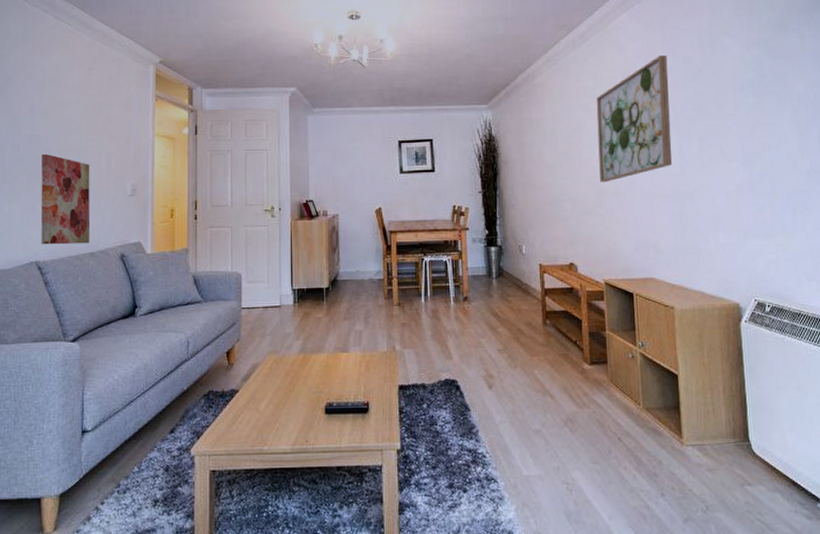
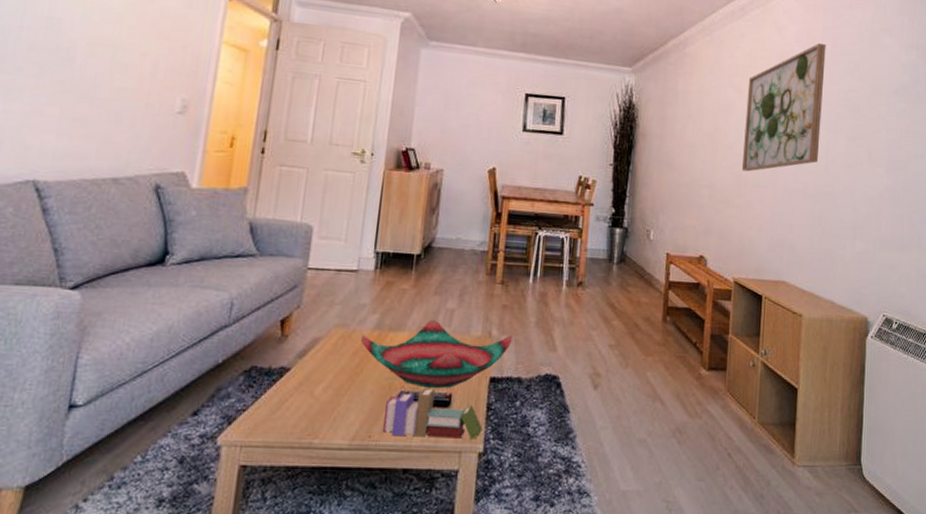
wall art: present [41,154,90,245] -> none [44,44,129,167]
decorative bowl: none [289,341,414,399] -> present [360,319,513,389]
book: none [317,399,398,440] -> present [383,388,483,439]

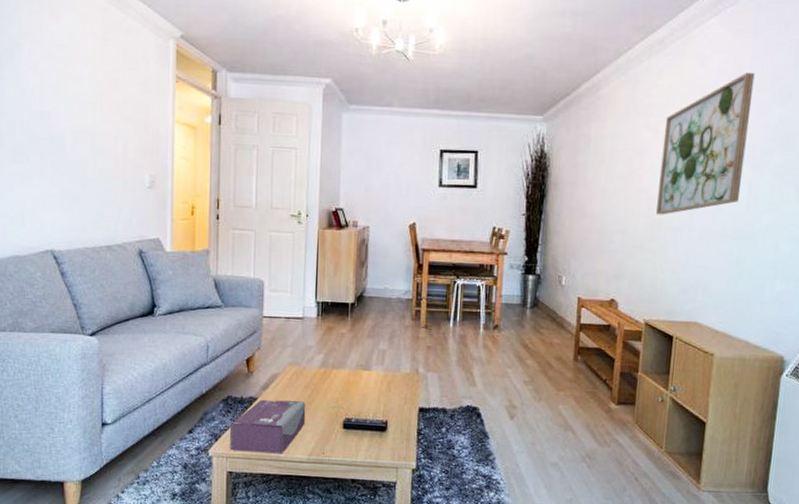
tissue box: none [247,370,353,440] -> present [230,399,306,454]
decorative bowl: present [360,319,513,389] -> none [310,358,437,416]
book: present [383,388,483,439] -> none [334,416,414,458]

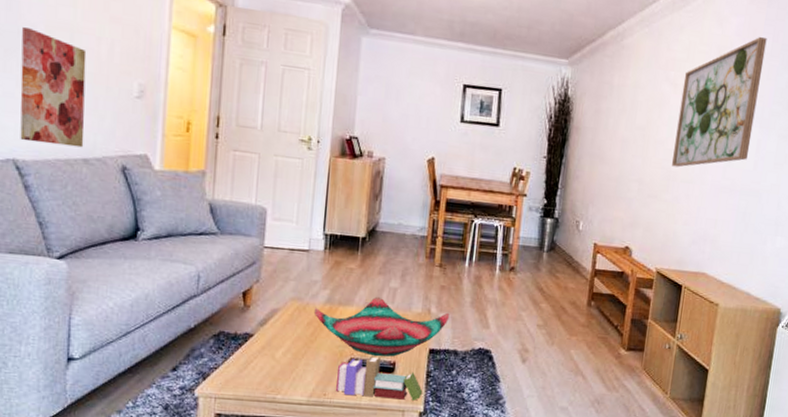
wall art: none [54,134,107,236] -> present [20,27,87,148]
tissue box: present [230,399,306,454] -> none [220,336,308,395]
decorative bowl: none [310,358,437,416] -> present [313,296,450,357]
book: none [334,416,414,458] -> present [336,356,423,401]

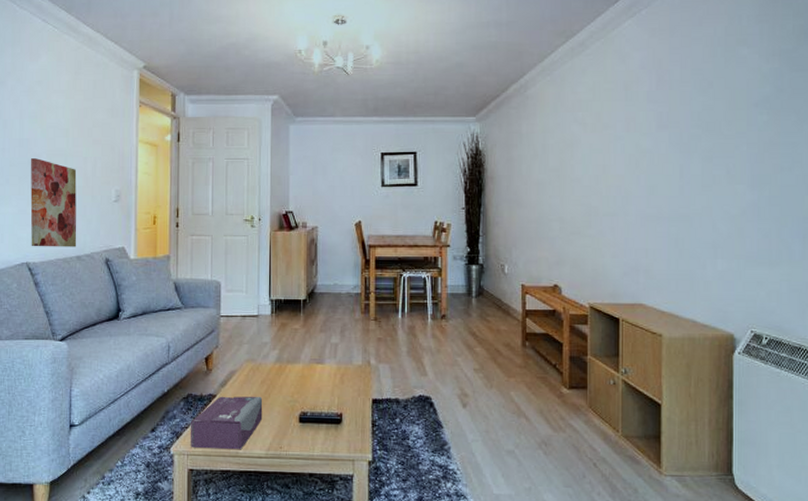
tissue box: none [220,336,308,395] -> present [191,396,263,450]
decorative bowl: present [313,296,450,357] -> none [266,352,388,409]
book: present [336,356,423,401] -> none [291,409,370,450]
wall art: present [672,37,767,167] -> none [592,66,674,202]

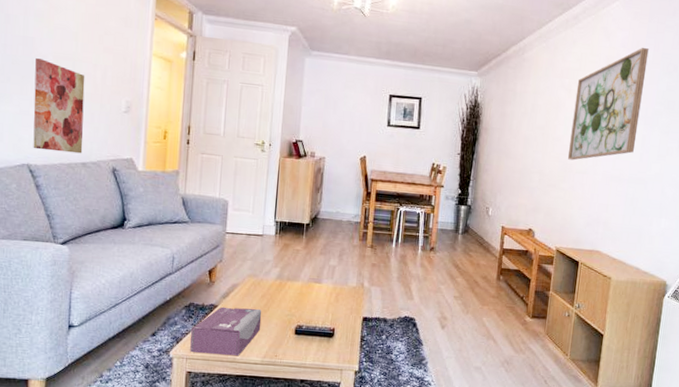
wall art: none [592,66,674,202] -> present [568,48,649,161]

